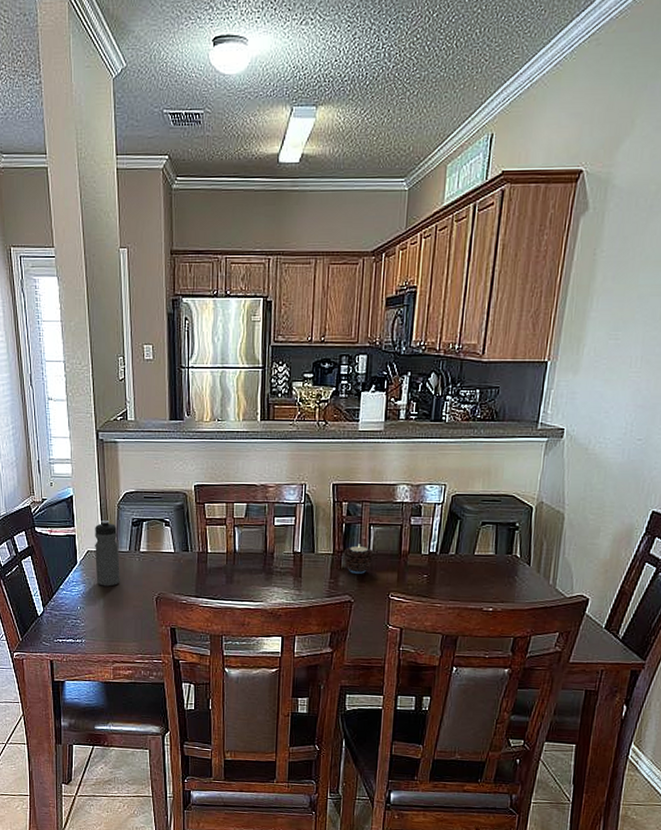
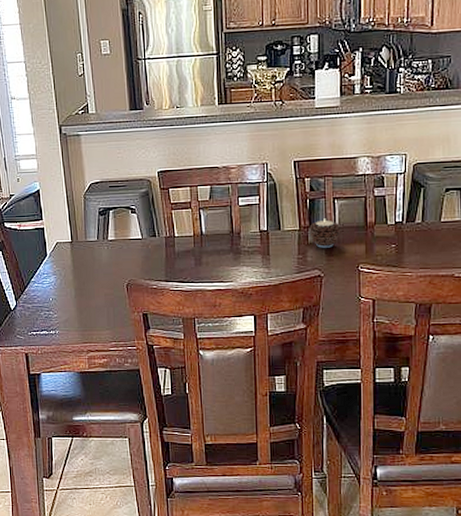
water bottle: present [95,519,120,587] -> none [63,211,90,277]

